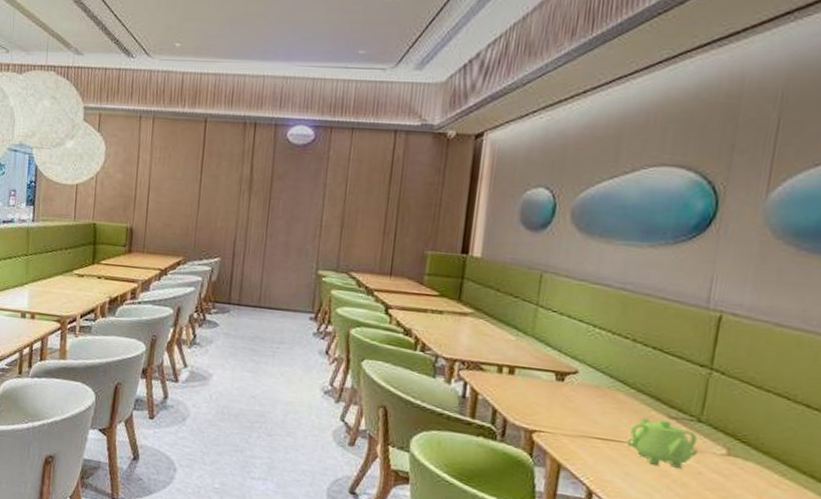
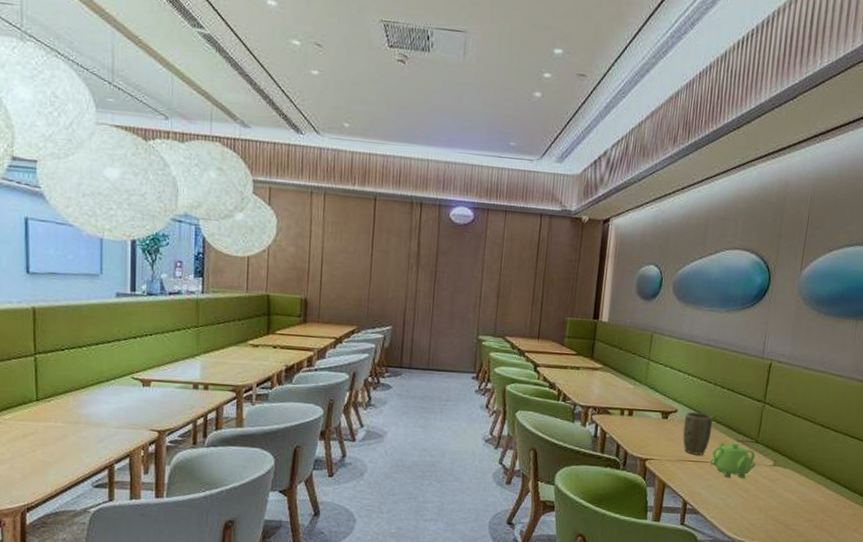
plant pot: none [586,374,631,433] -> present [682,412,713,455]

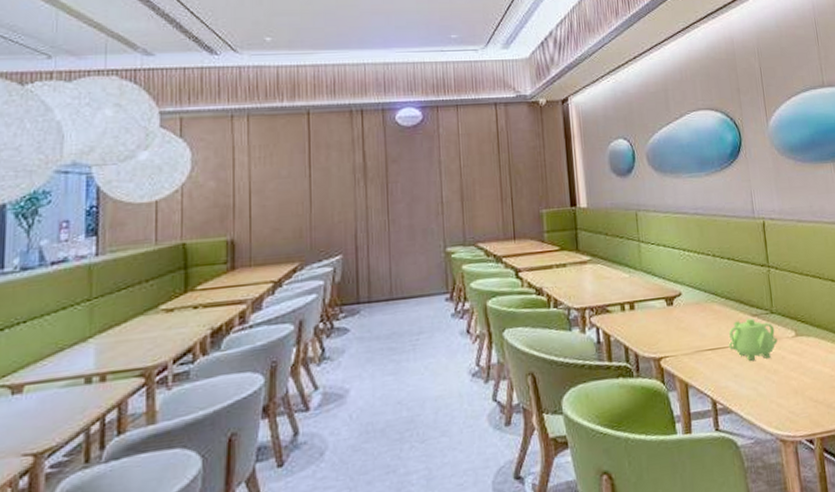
plant pot: present [682,412,713,455] -> none [690,290,723,342]

